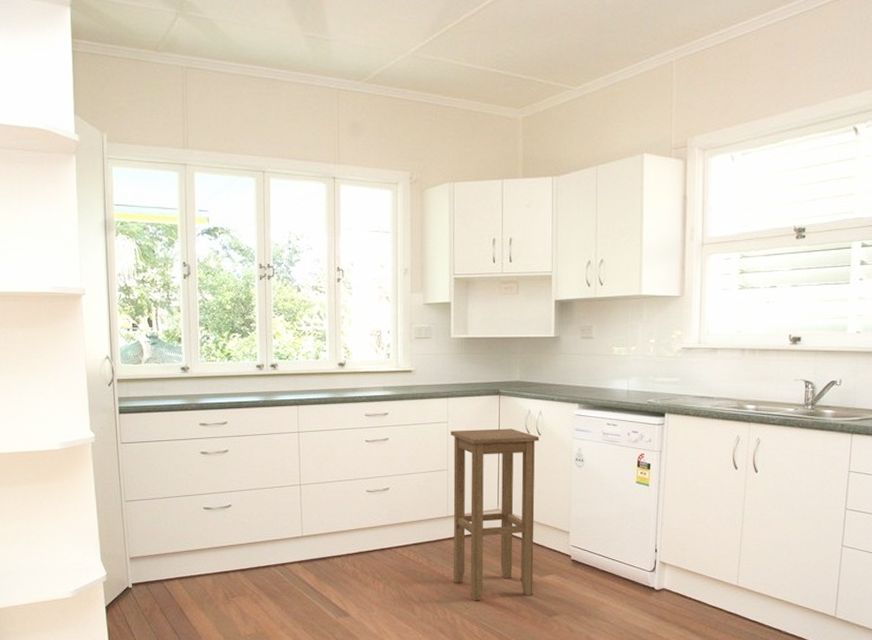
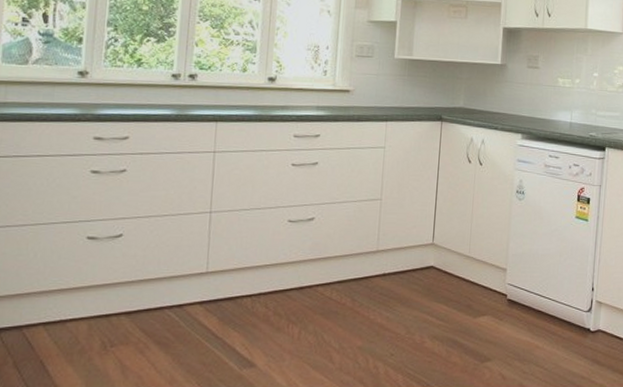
stool: present [450,428,540,601] -> none [379,156,481,347]

